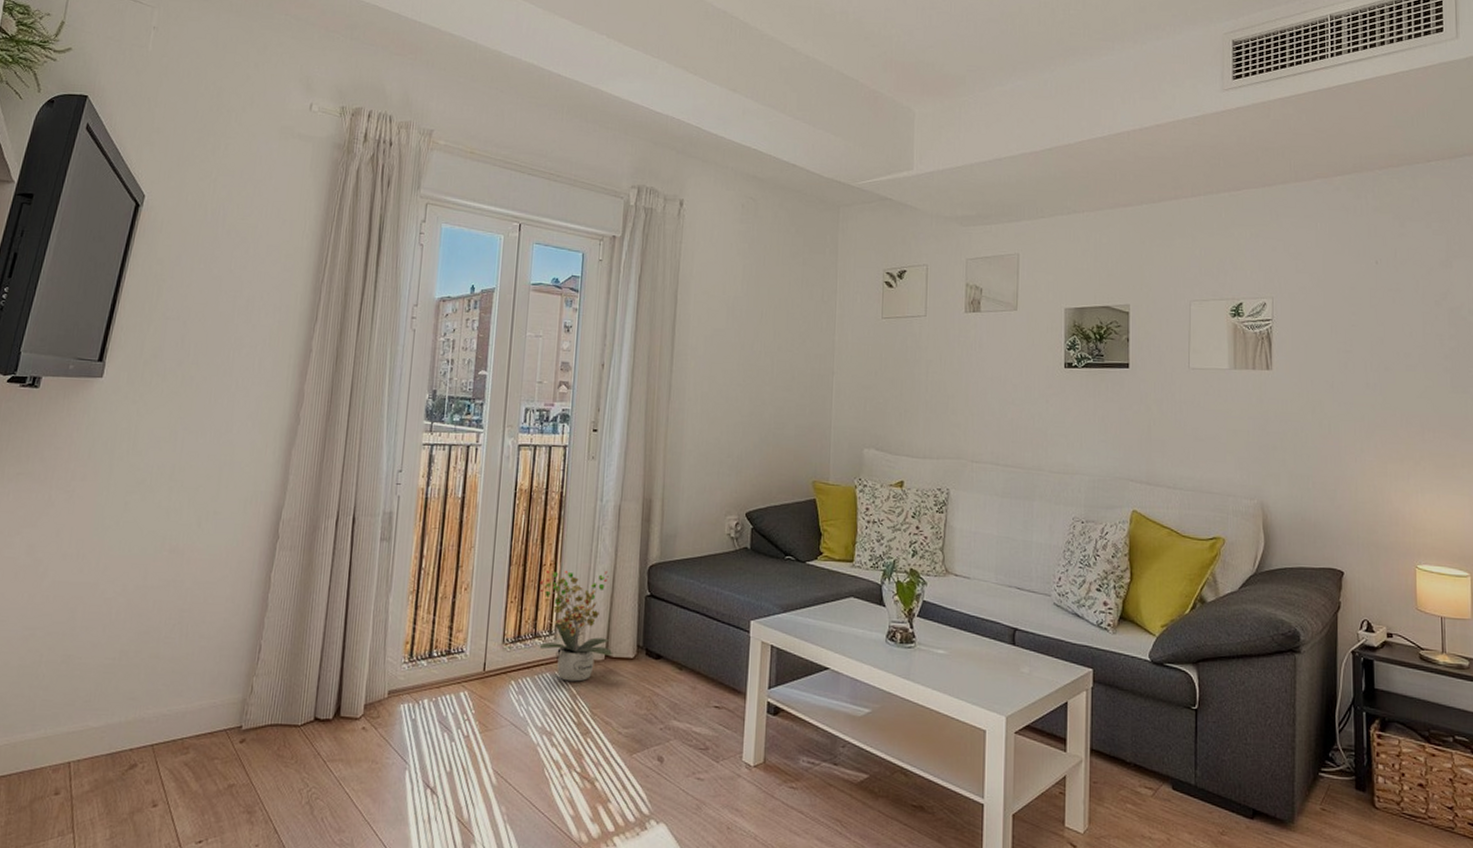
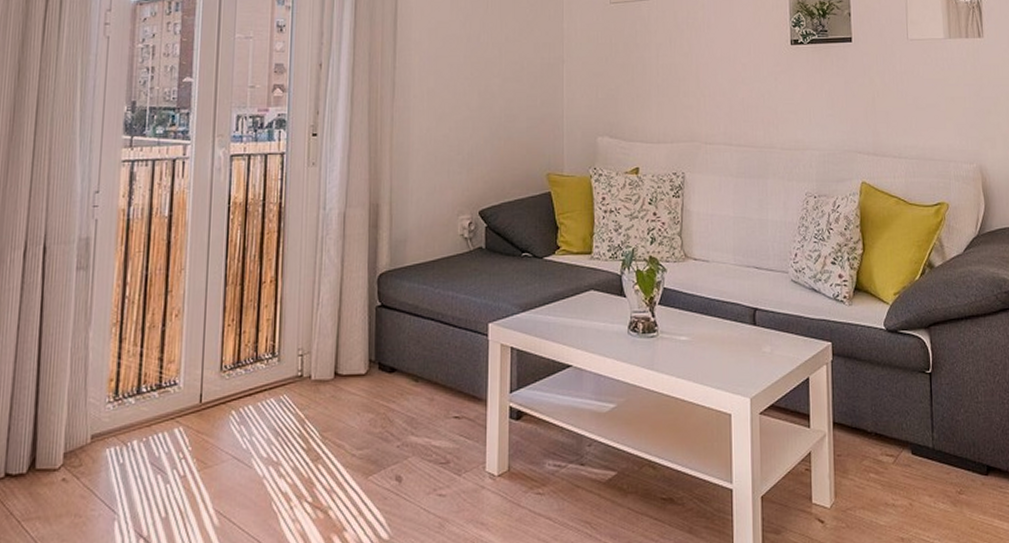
potted plant: present [539,570,612,682] -> none [259,283,342,406]

